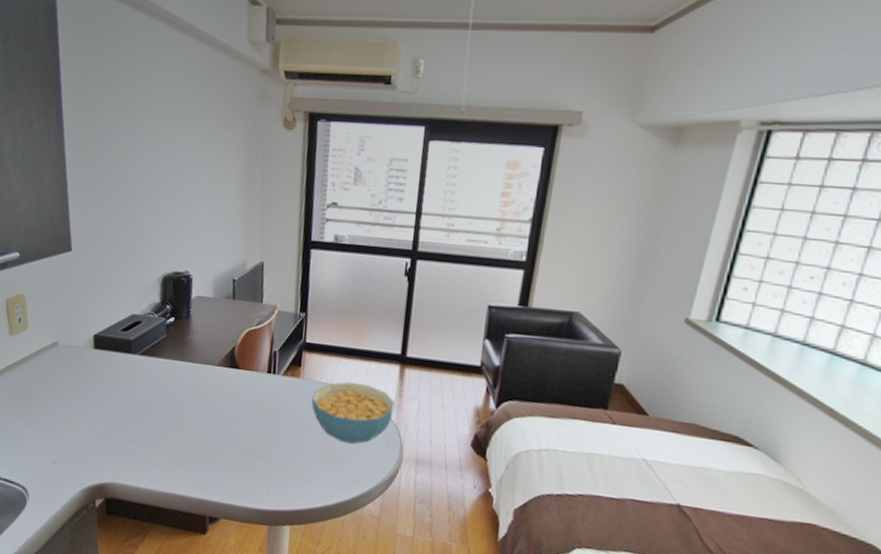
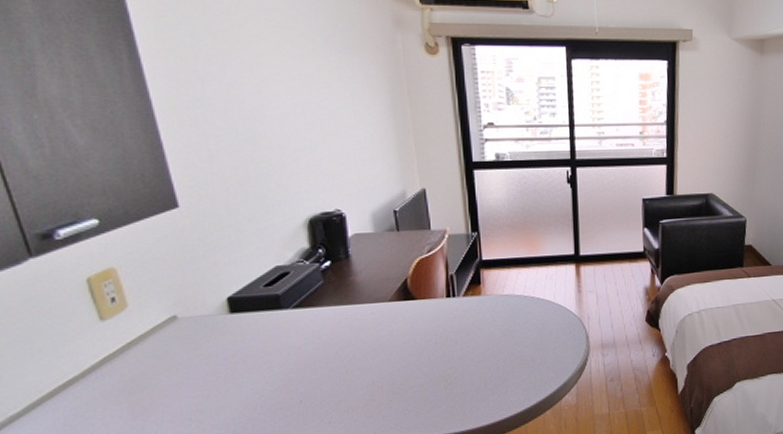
cereal bowl: present [311,382,395,444] -> none [496,288,576,347]

